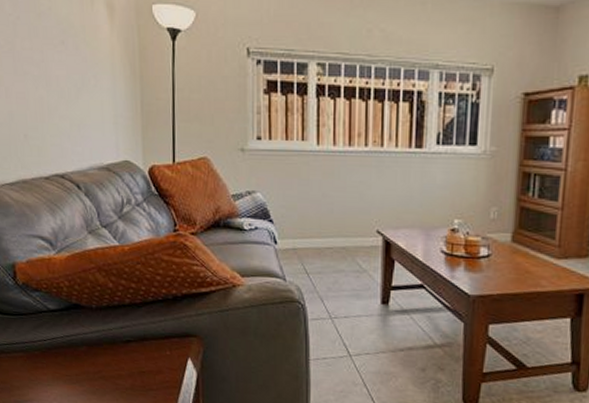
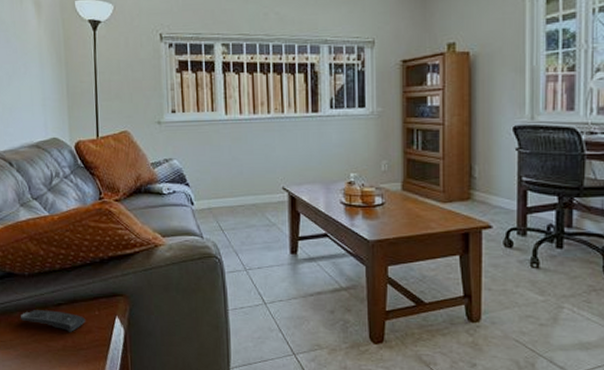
remote control: none [86,345,156,371] -> present [20,310,86,332]

